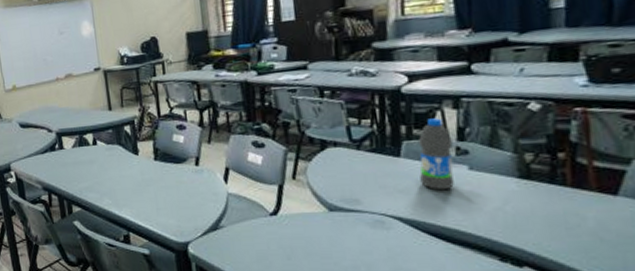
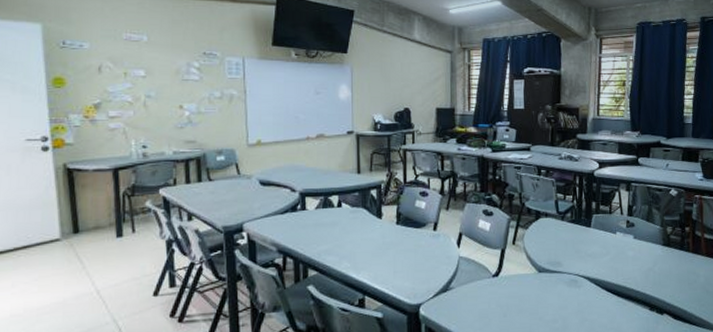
water bottle: present [419,118,454,191] -> none [603,197,625,255]

